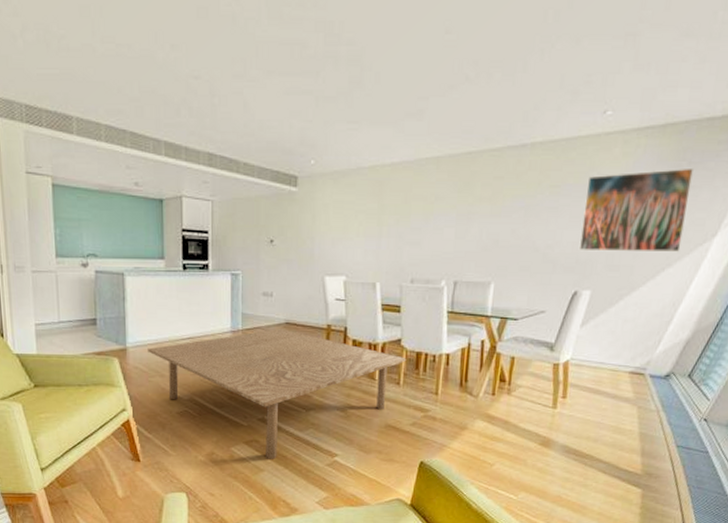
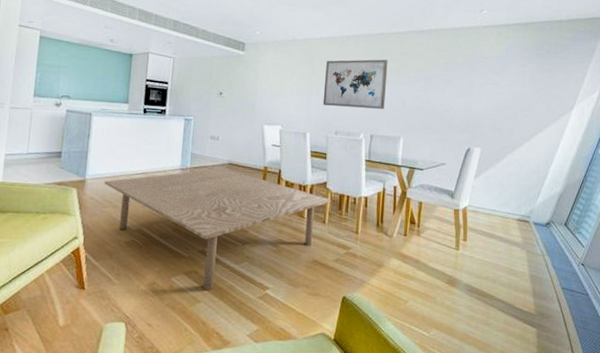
wall art: none [395,186,478,249] -> present [323,59,388,109]
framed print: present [578,169,693,252] -> none [469,56,550,120]

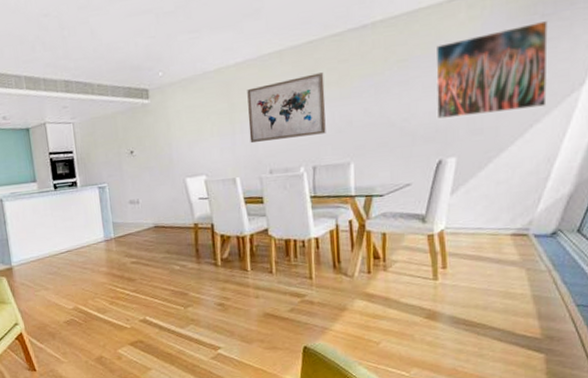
coffee table: present [104,168,332,291] -> none [31,232,276,358]
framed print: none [469,56,550,120] -> present [435,21,548,119]

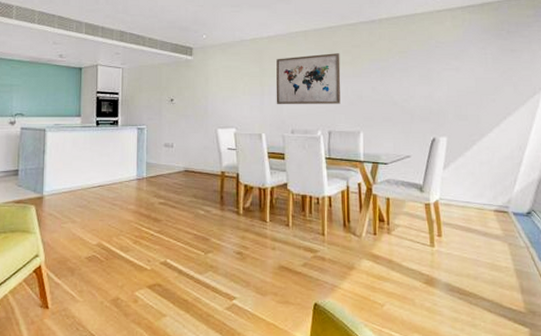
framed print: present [435,21,548,119] -> none [428,37,516,103]

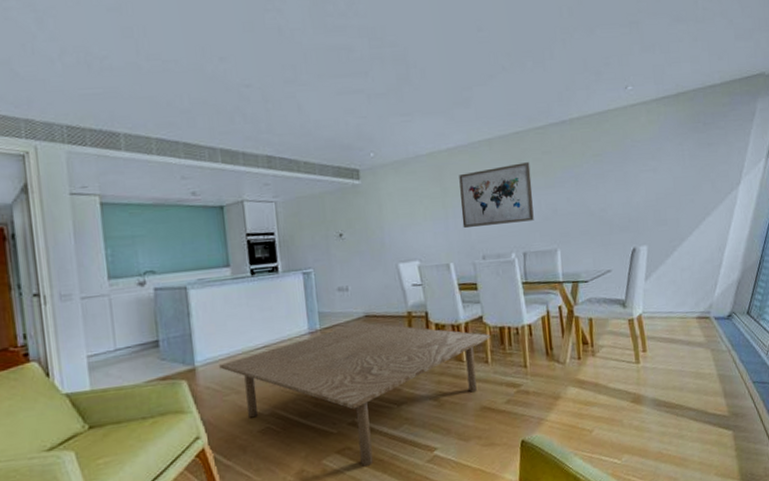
coffee table: none [62,176,294,304] -> present [219,322,491,467]

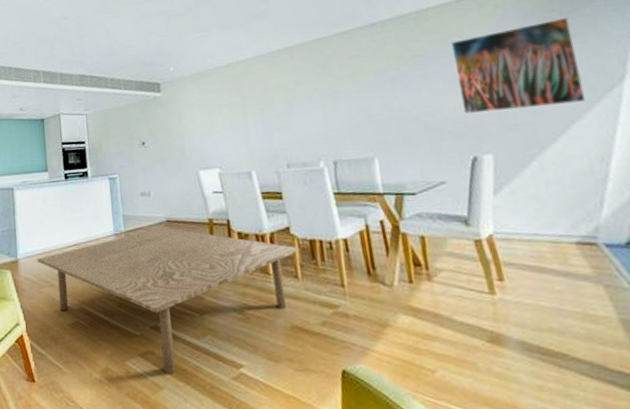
wall art: present [459,162,534,228] -> none [258,68,344,136]
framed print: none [624,129,714,210] -> present [451,18,586,114]

